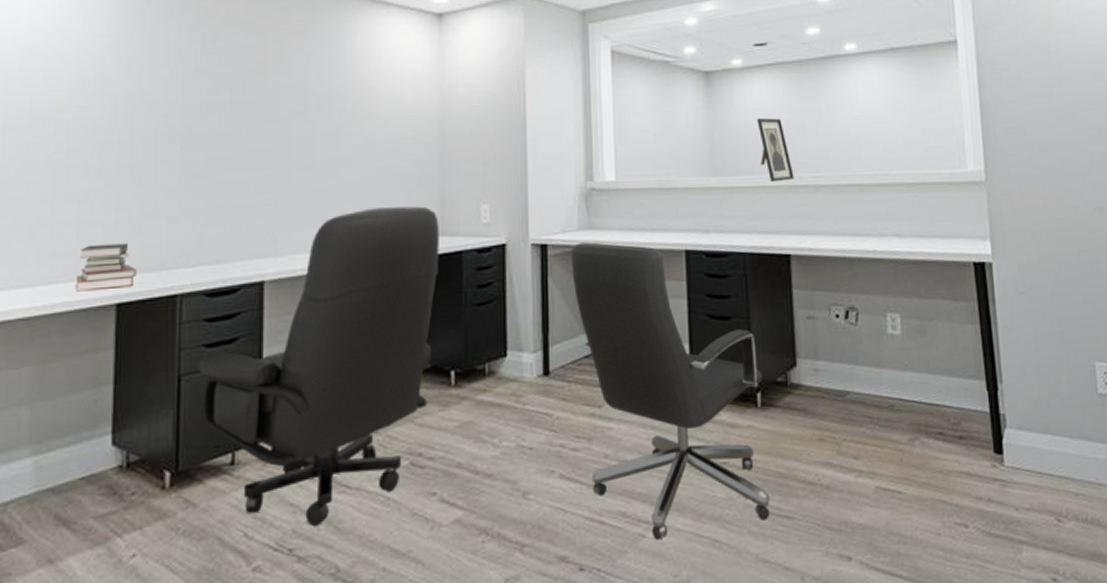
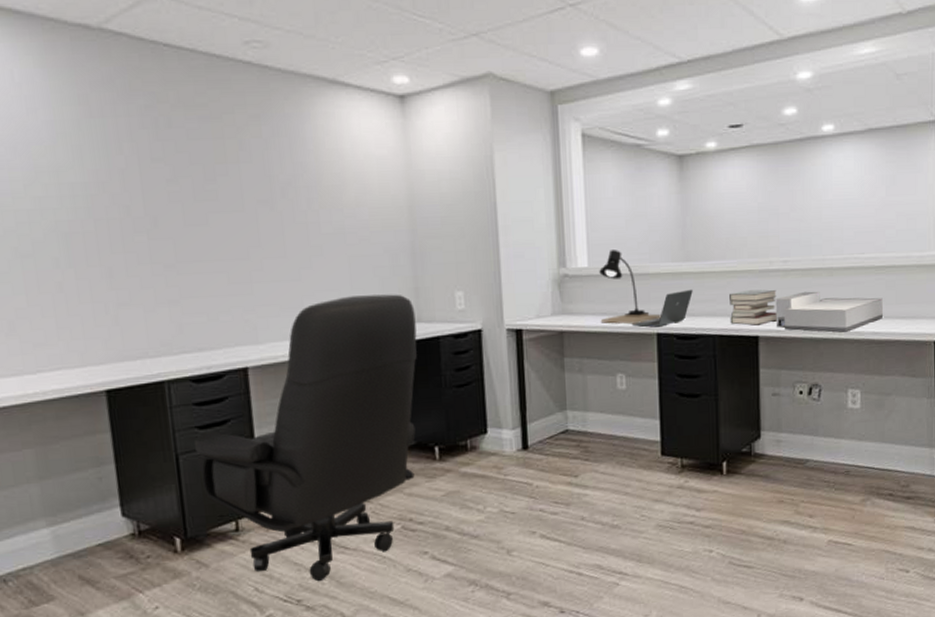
books: present [75,243,137,292] -> none [62,333,122,380]
office chair: present [571,242,770,540] -> none [546,327,732,587]
desk lamp: none [627,164,689,241] -> present [599,250,661,325]
laptop: none [660,205,722,244] -> present [632,289,693,327]
picture frame: present [757,117,794,183] -> none [730,202,765,267]
books: none [759,205,809,243] -> present [729,289,777,326]
architectural model: none [806,208,918,252] -> present [775,291,883,332]

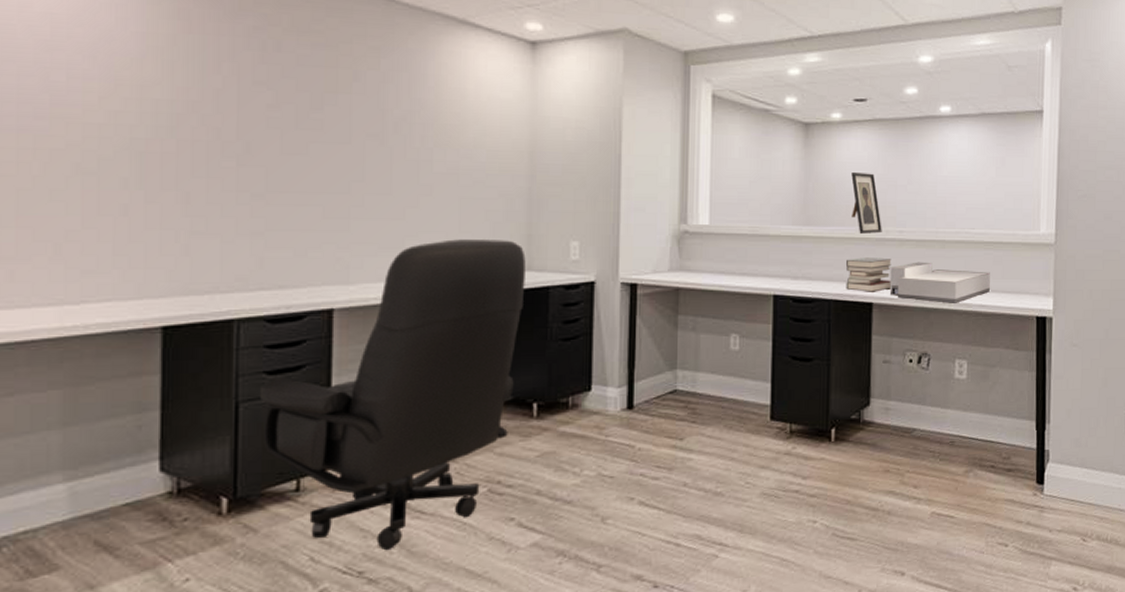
desk lamp: present [599,250,661,325] -> none [717,209,778,285]
laptop: present [632,289,693,327] -> none [749,253,811,289]
picture frame: none [730,202,765,267] -> present [851,171,882,235]

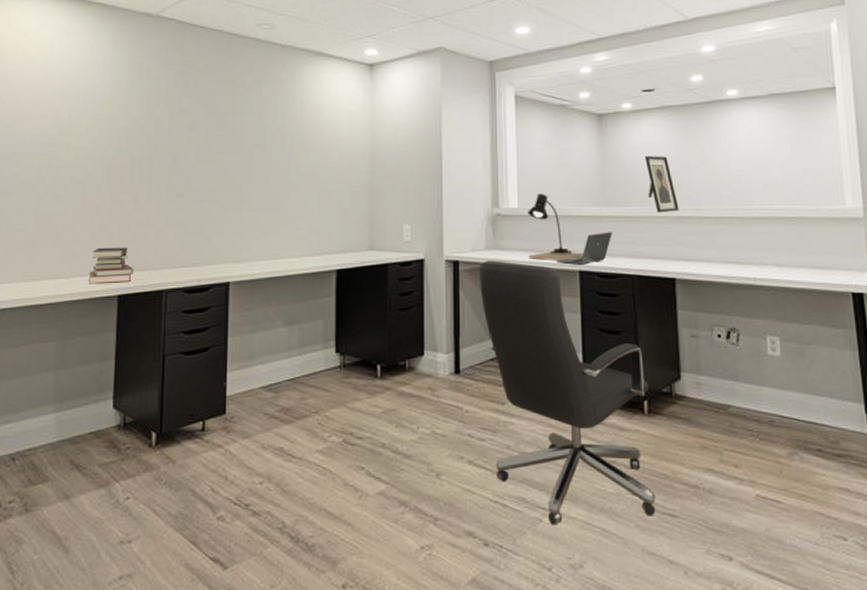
books: none [112,263,186,313] -> present [88,247,133,284]
office chair: present [259,239,526,550] -> none [178,225,369,486]
office chair: none [661,284,839,560] -> present [480,261,656,525]
desk lamp: none [717,209,778,285] -> present [528,194,583,261]
laptop: none [749,253,811,289] -> present [557,232,612,265]
books: present [846,257,891,292] -> none [646,235,692,268]
architectural model: present [889,262,990,303] -> none [690,238,797,279]

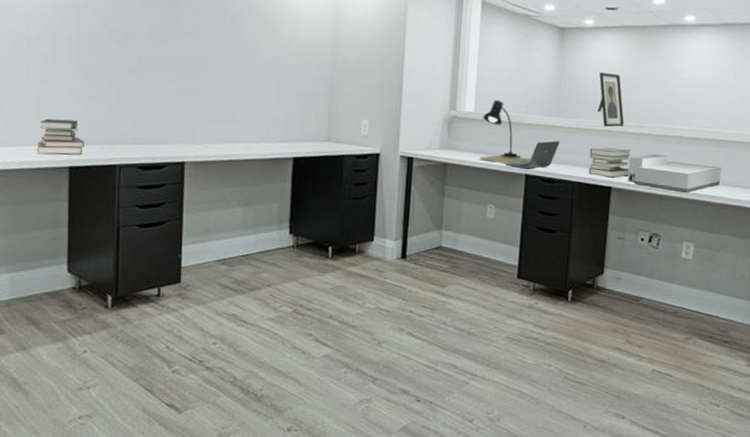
office chair: present [480,261,656,525] -> none [431,159,576,387]
books: none [646,235,692,268] -> present [588,147,631,178]
architectural model: none [690,238,797,279] -> present [627,154,721,193]

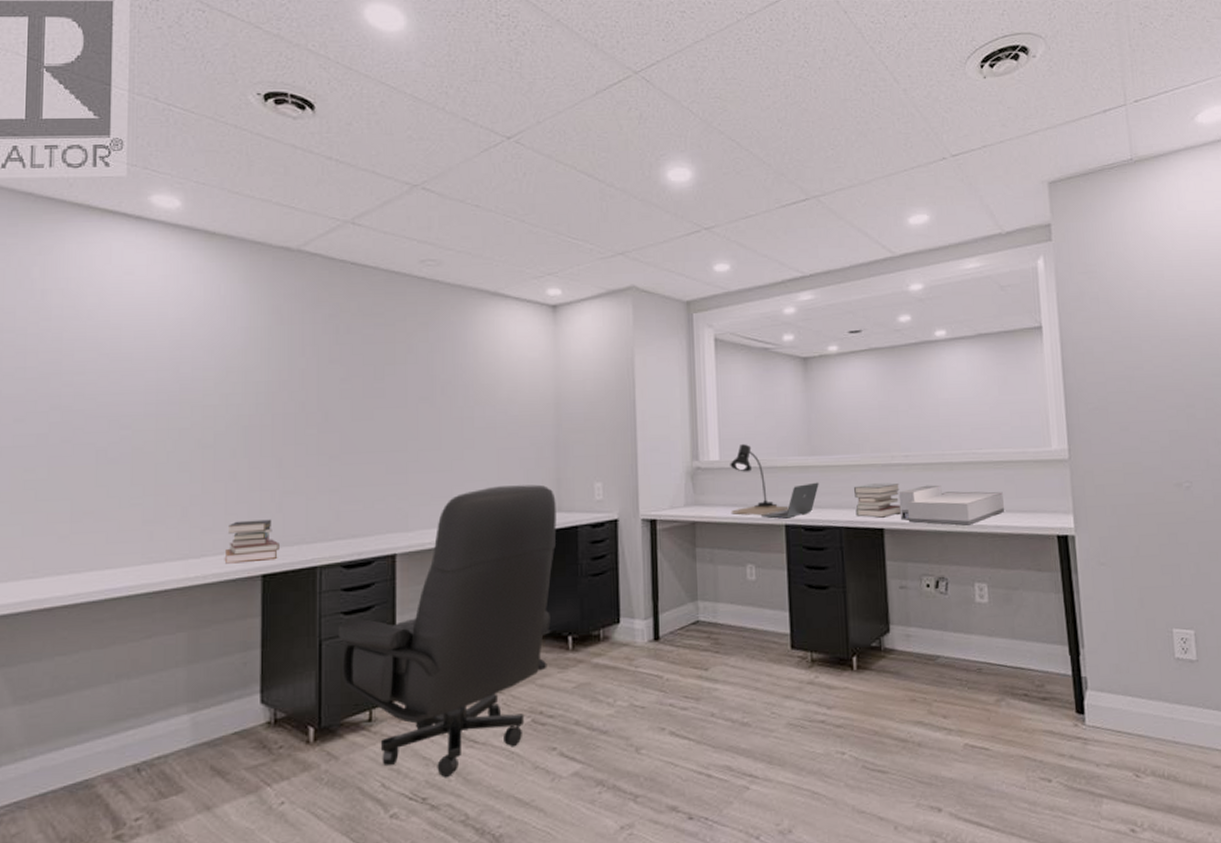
office chair: none [133,113,327,347] -> present [338,484,557,777]
picture frame: present [597,72,624,127] -> none [852,400,887,461]

